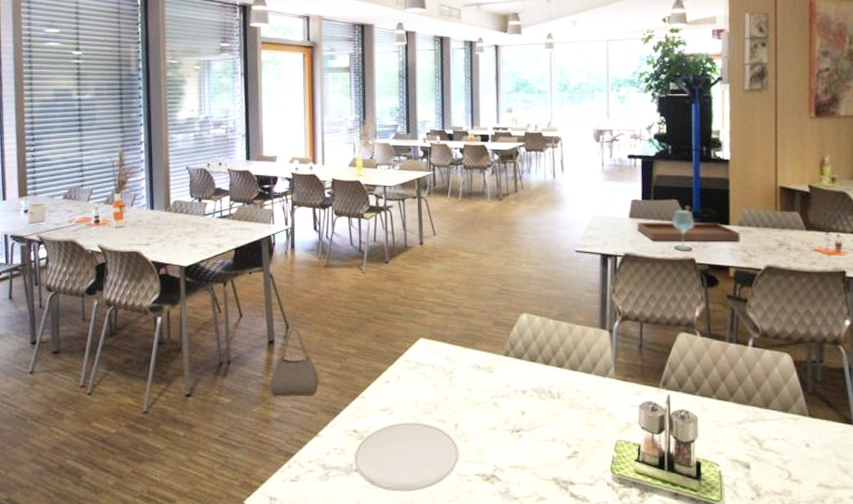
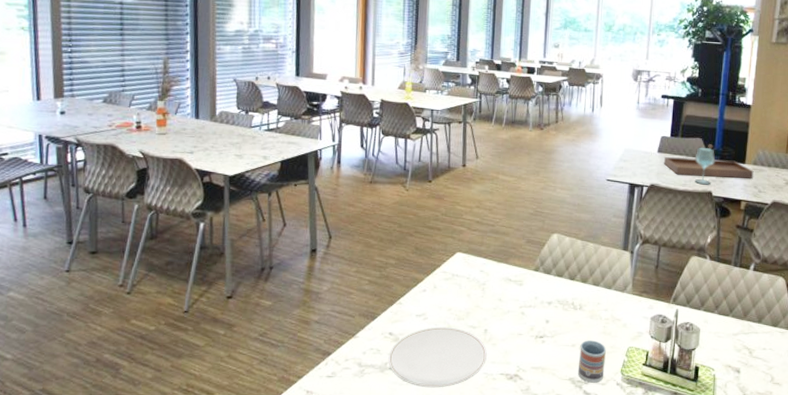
mug: present [27,203,51,224] -> none [64,105,89,126]
handbag: present [270,328,319,395] -> none [311,239,359,301]
cup: none [561,433,593,483] -> present [577,340,607,383]

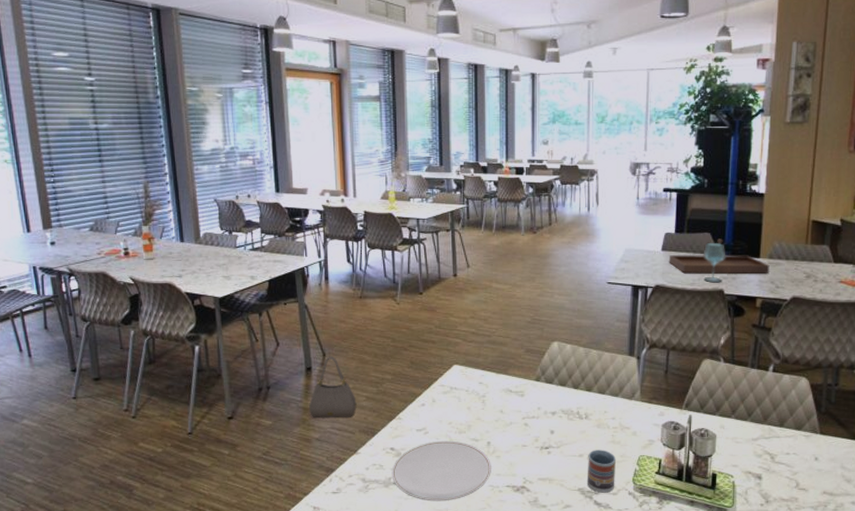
handbag: none [311,239,359,301] -> present [309,356,357,417]

